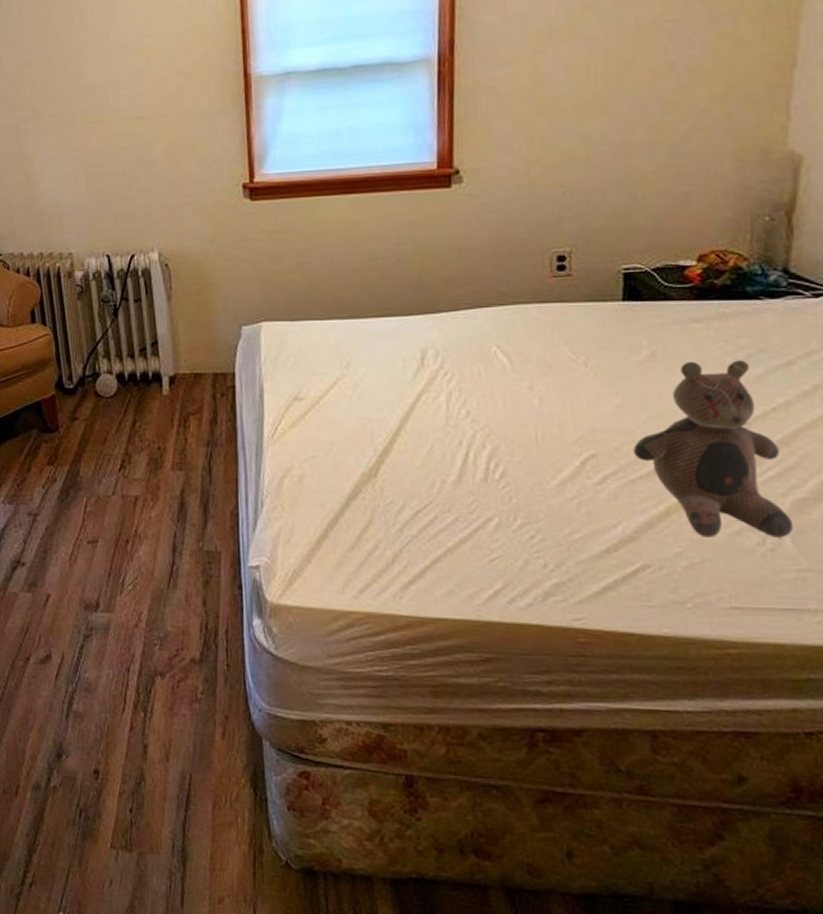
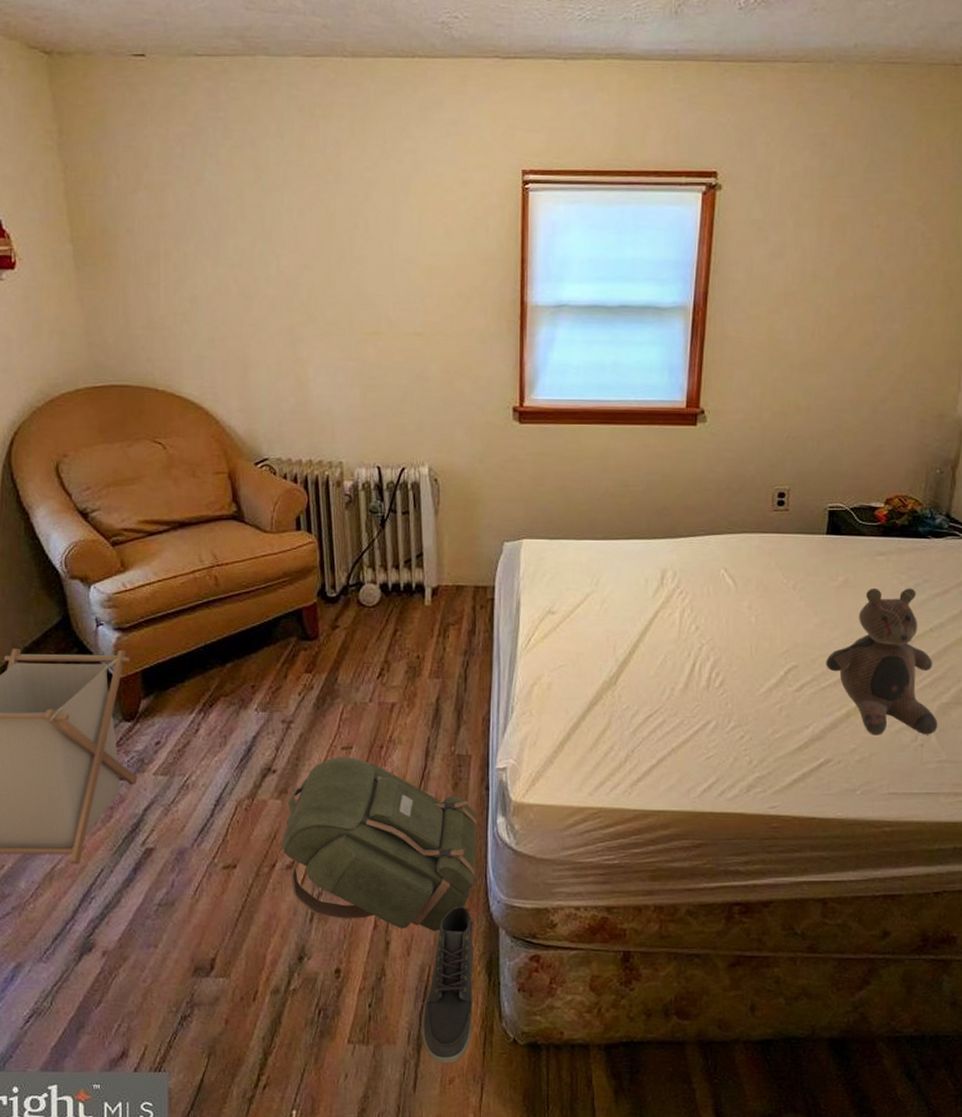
backpack: none [34,551,233,737] -> present [282,757,477,931]
sneaker: none [185,712,239,882] -> present [422,906,474,1064]

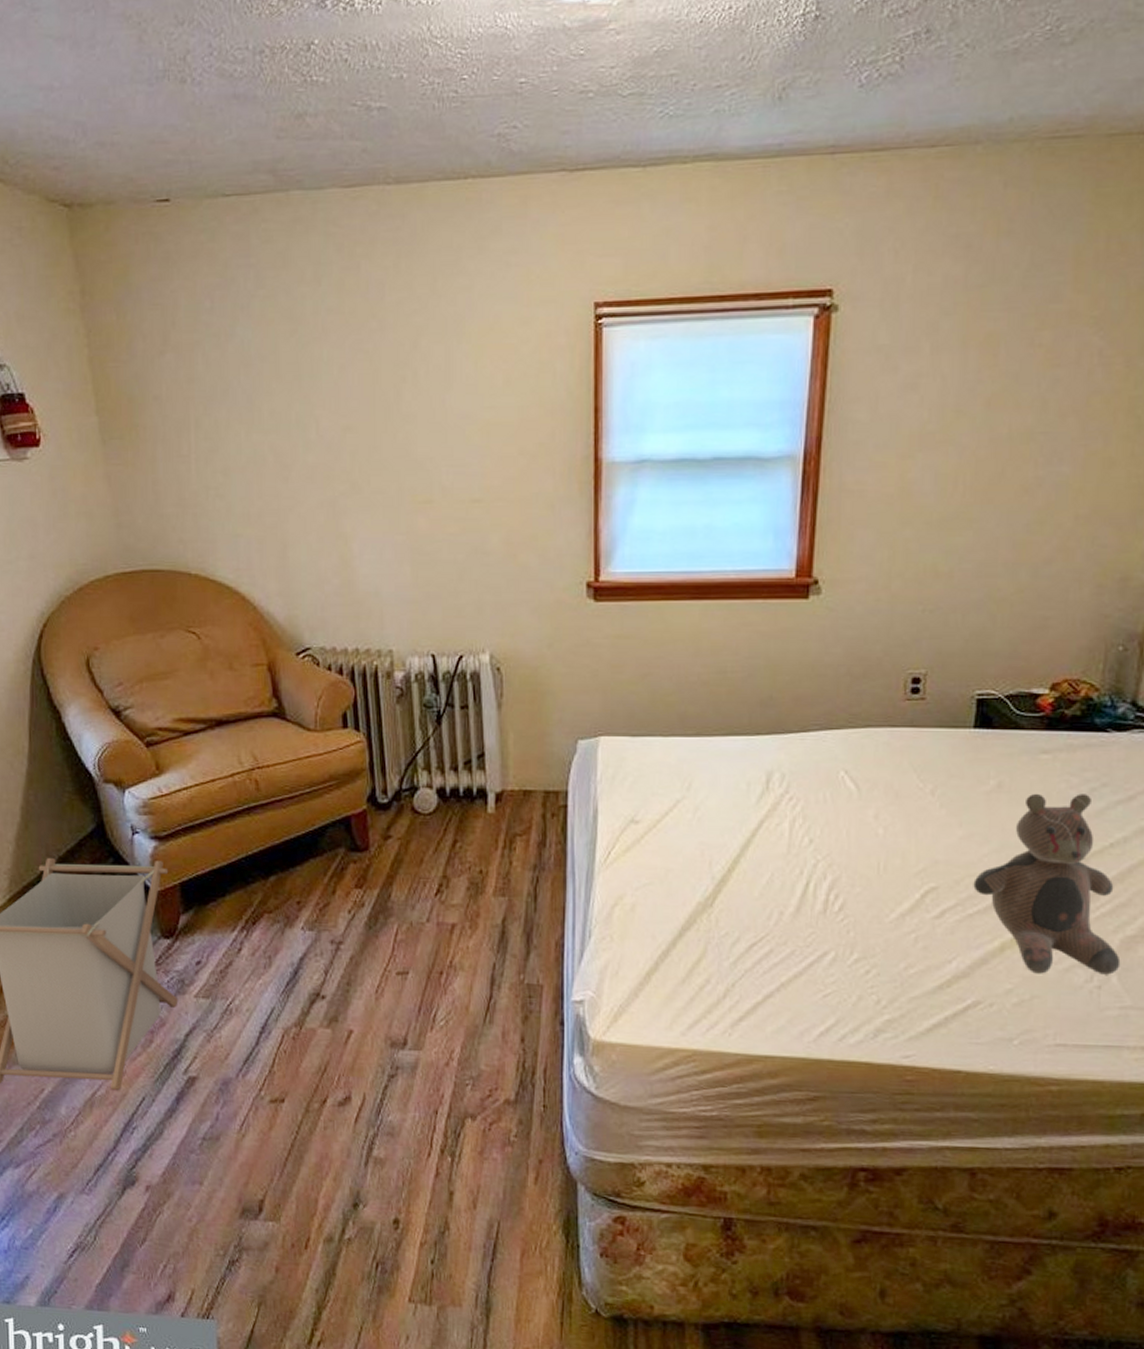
backpack: present [282,757,477,931] -> none [333,983,551,1183]
sneaker: present [422,906,474,1064] -> none [491,1156,549,1333]

